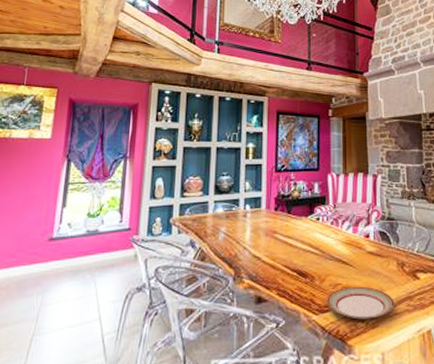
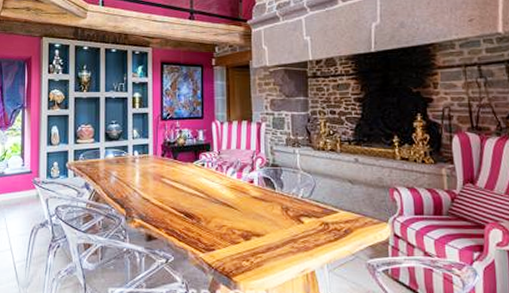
plate: present [327,286,395,320] -> none [213,228,279,259]

